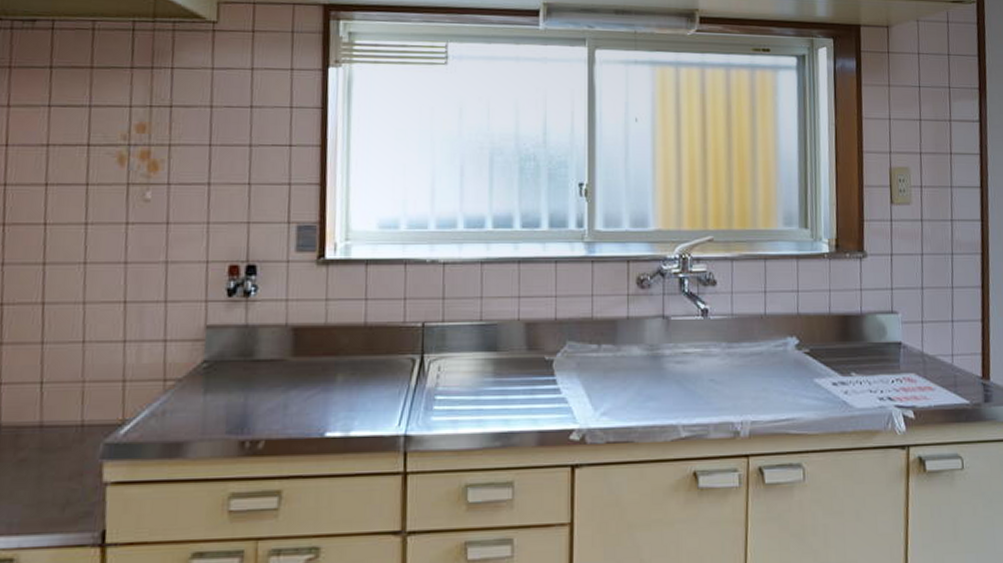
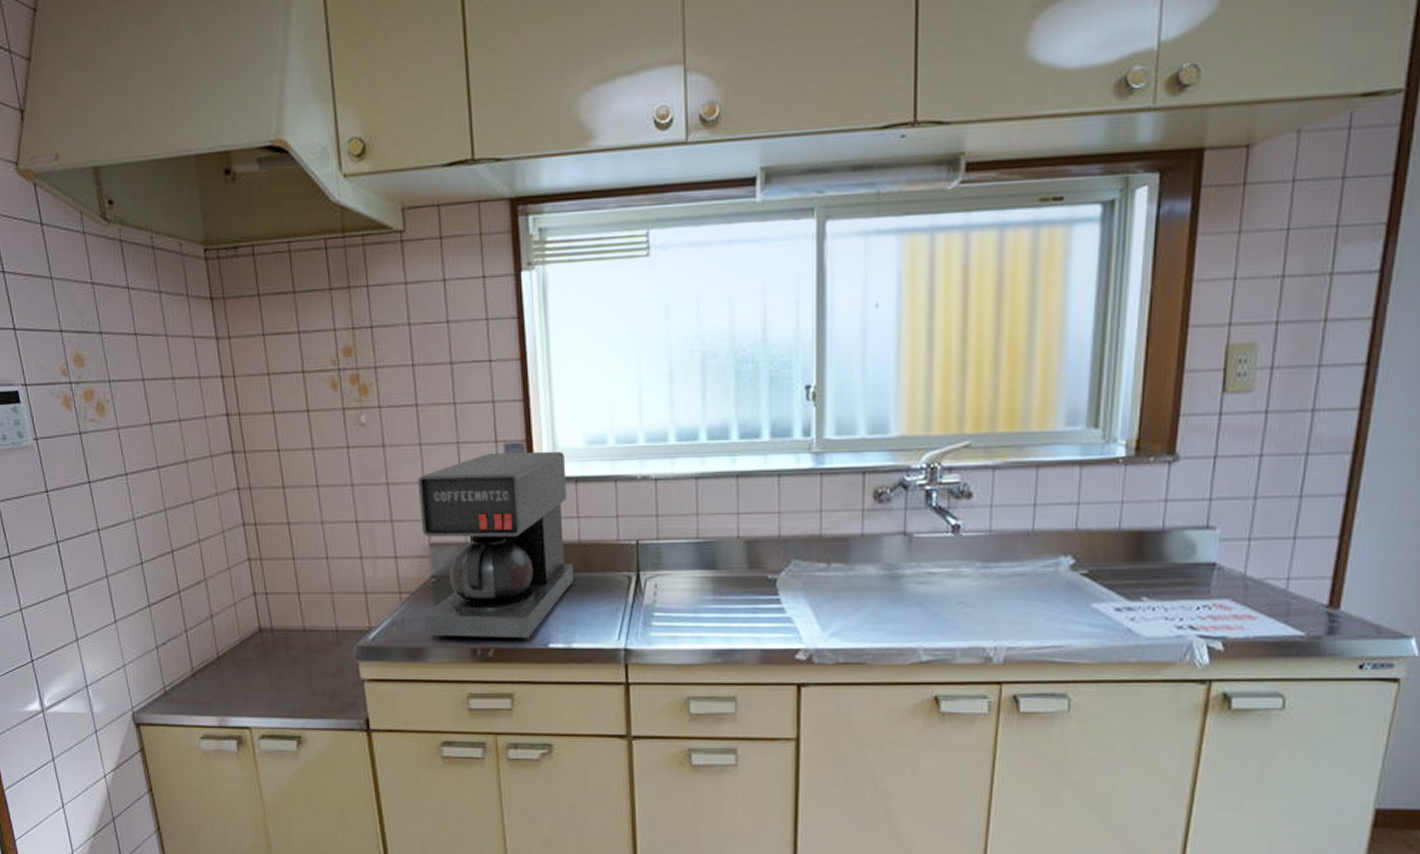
coffee maker: none [188,233,358,431] -> present [417,451,574,641]

